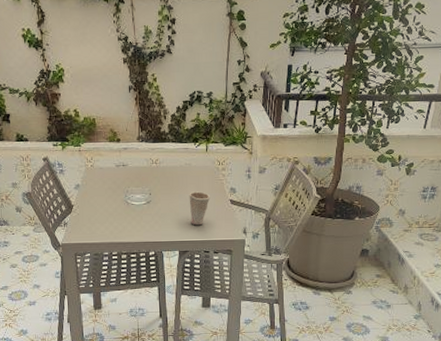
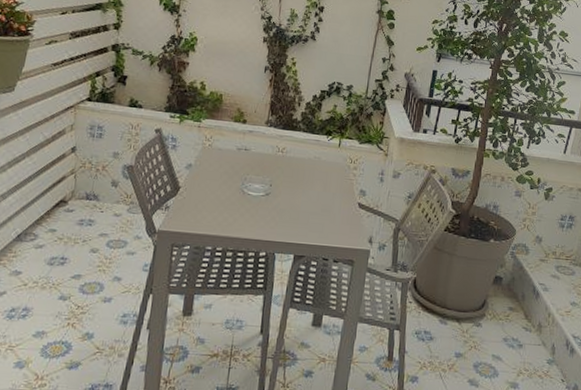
cup: present [189,191,211,226] -> none [312,188,338,228]

